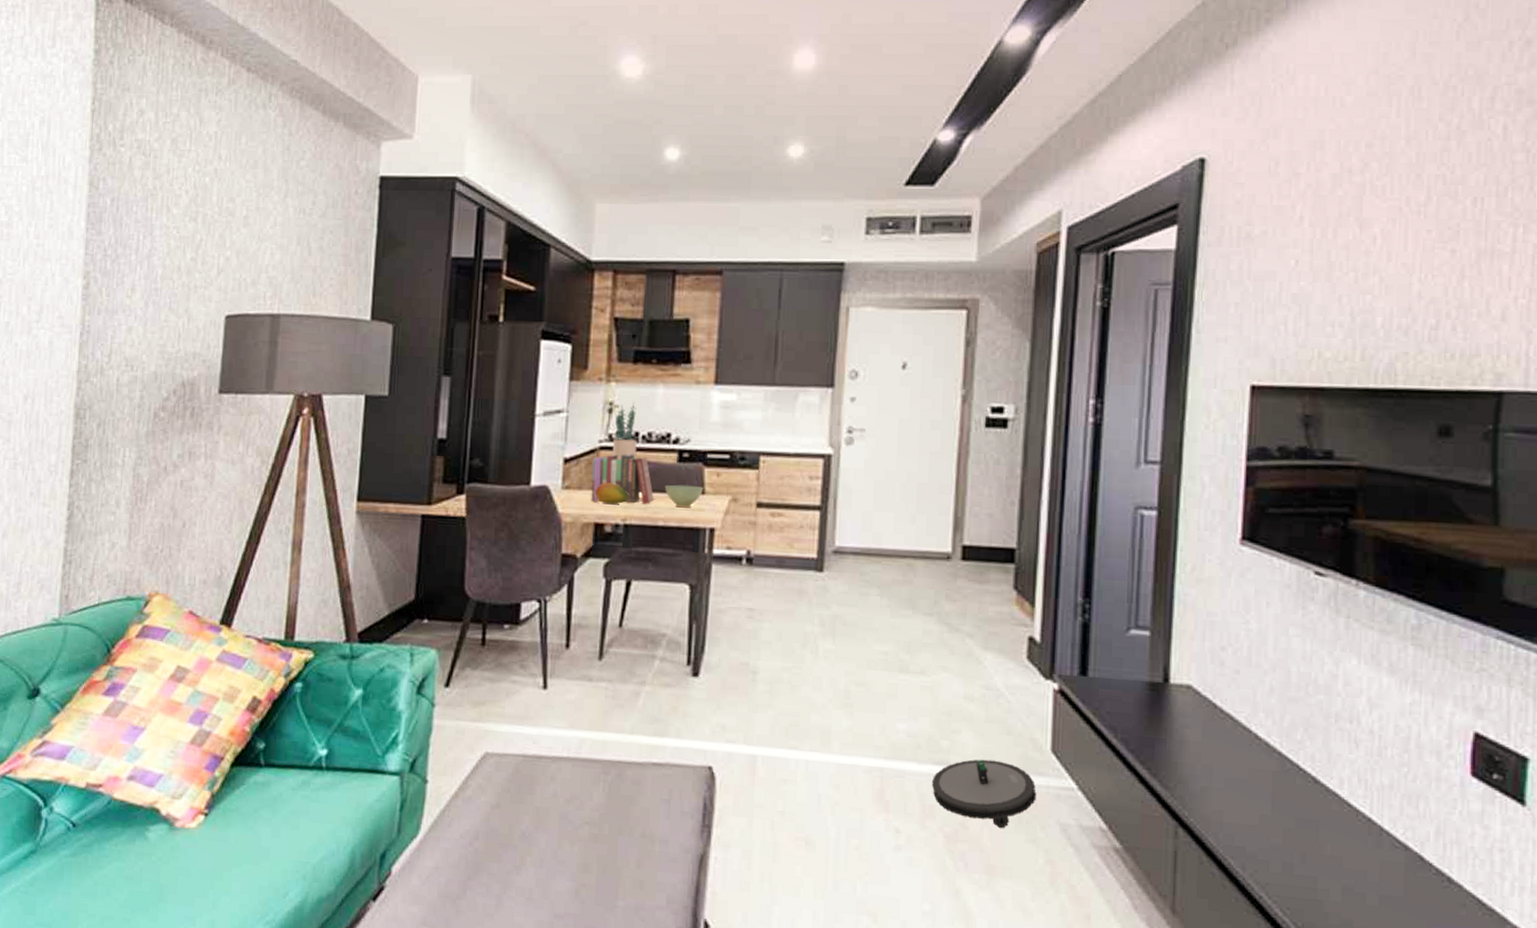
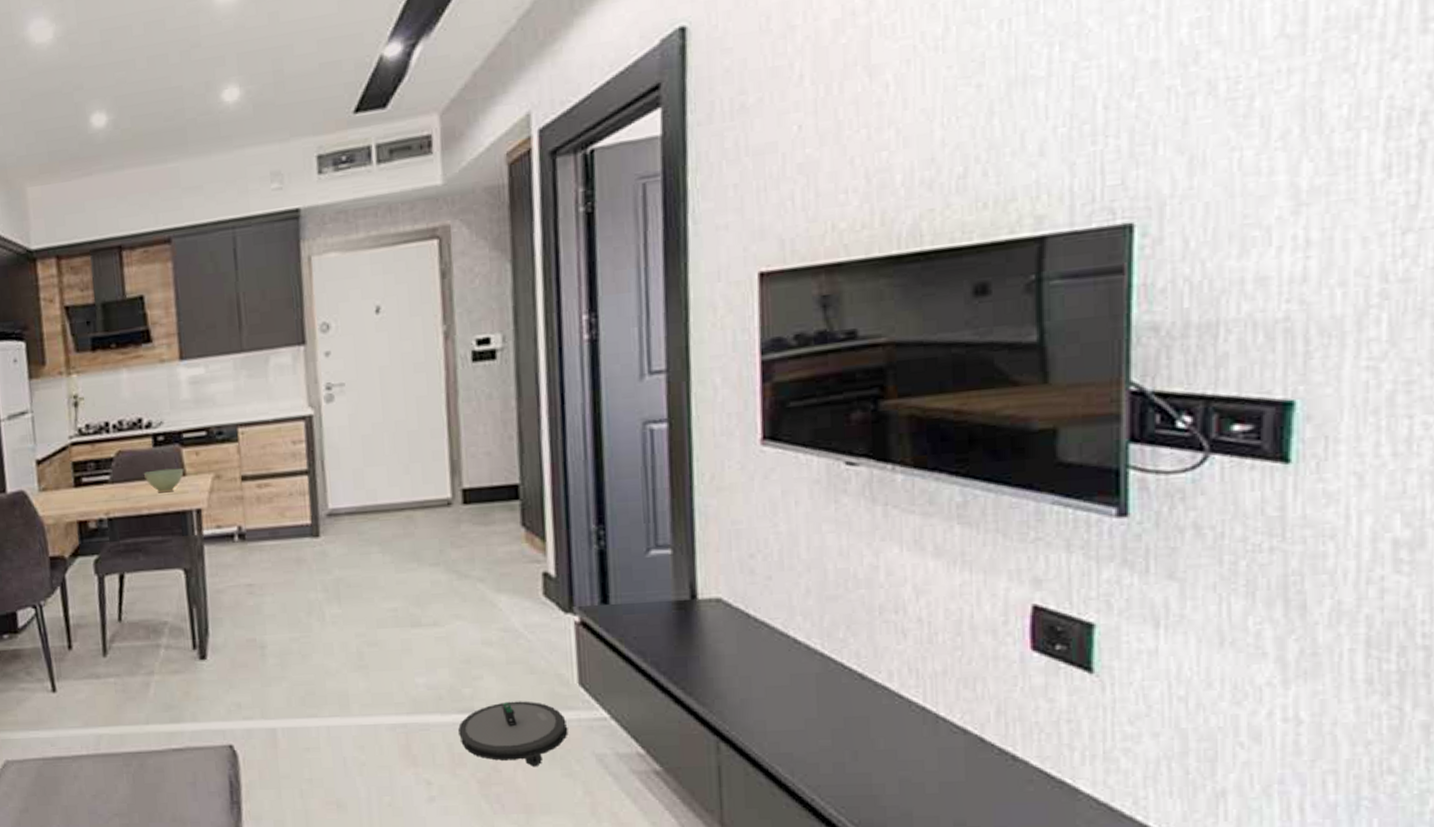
books: present [591,453,654,504] -> none [66,445,134,501]
fruit: present [595,482,629,505] -> none [73,477,108,501]
vase: present [613,402,637,460] -> none [82,391,110,453]

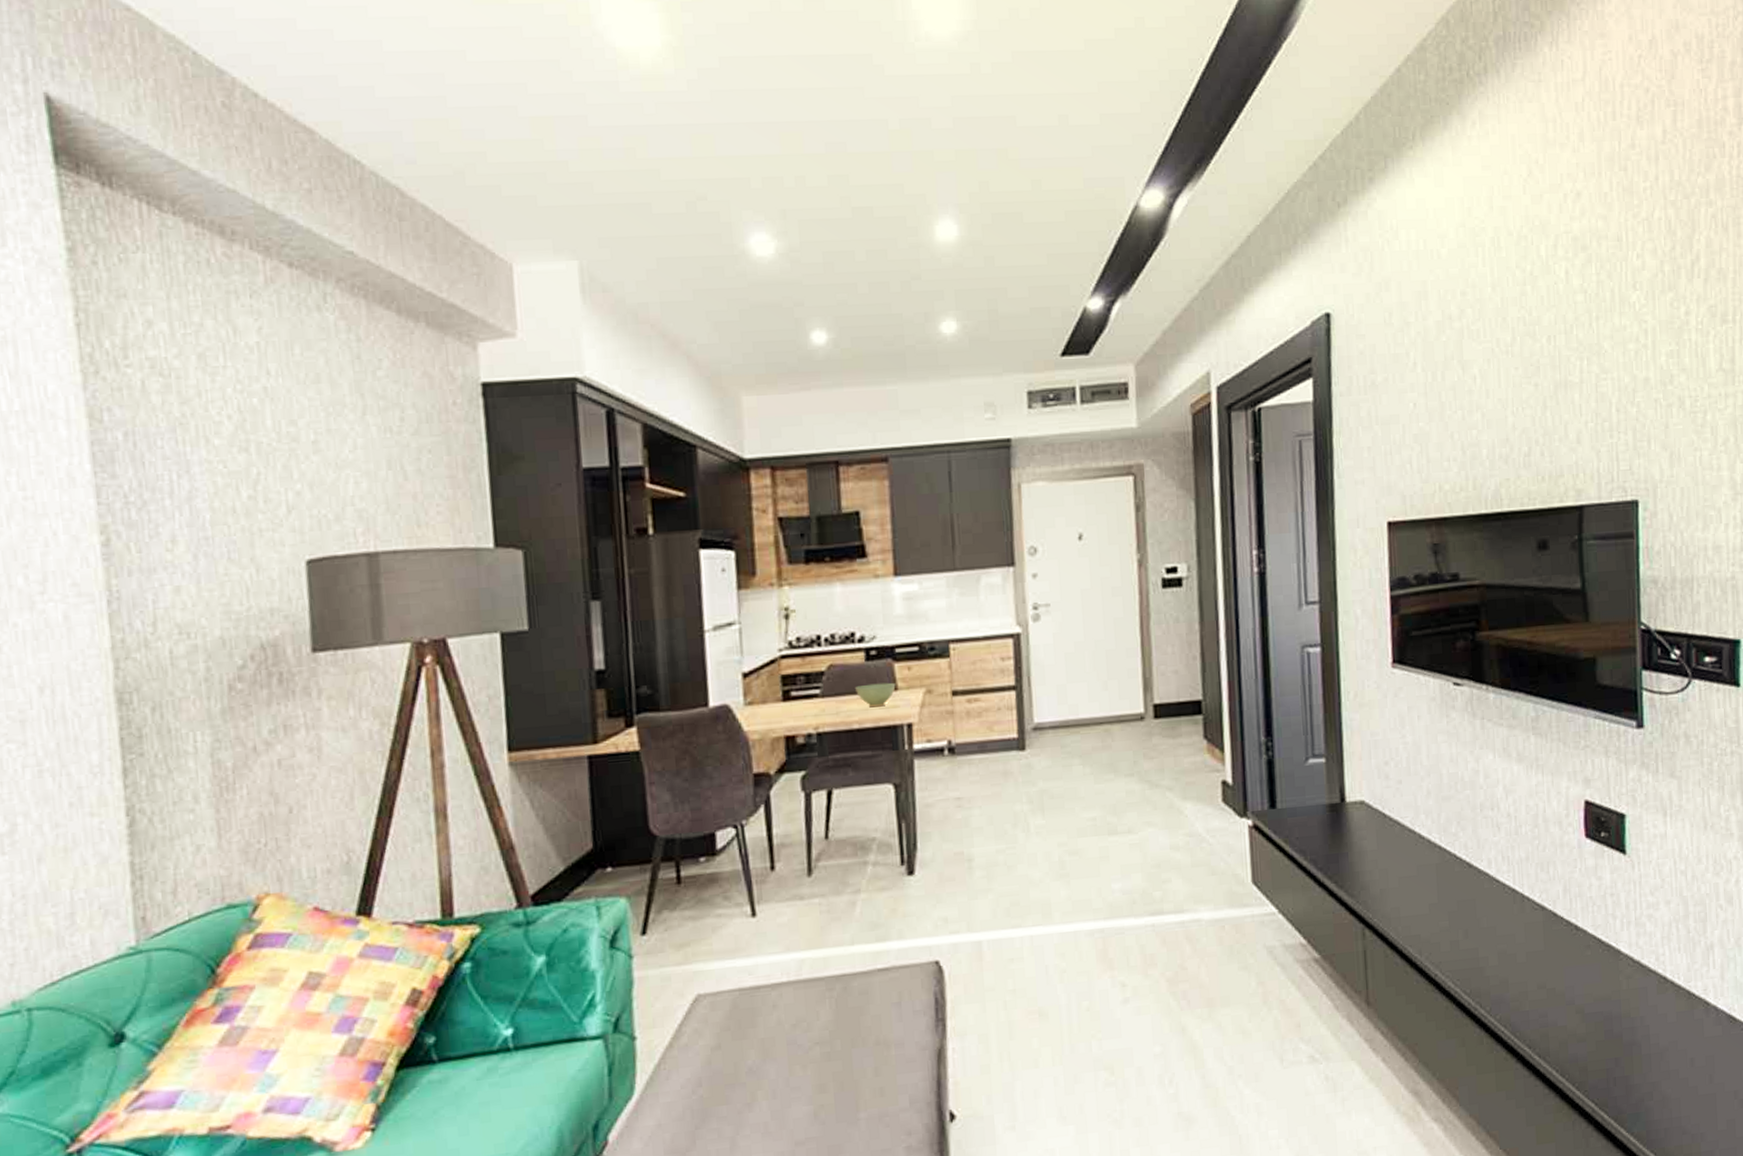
robot vacuum: present [457,701,569,767] -> none [1149,900,1244,963]

